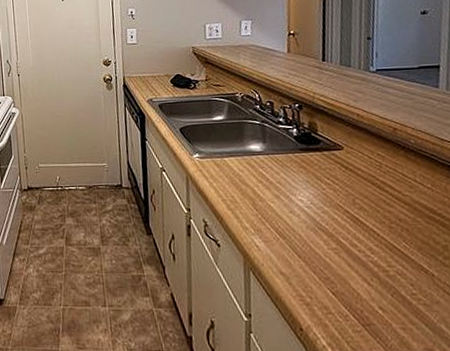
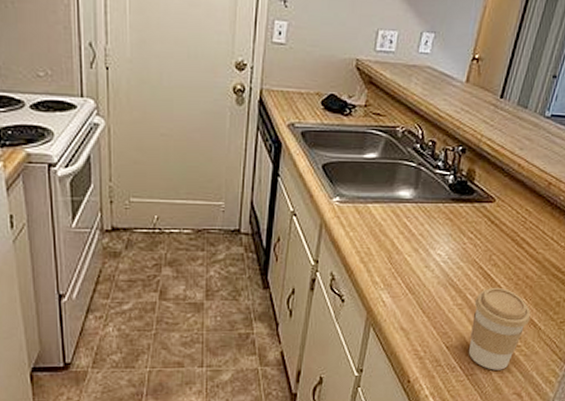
coffee cup: none [349,230,418,321] -> present [468,287,531,370]

